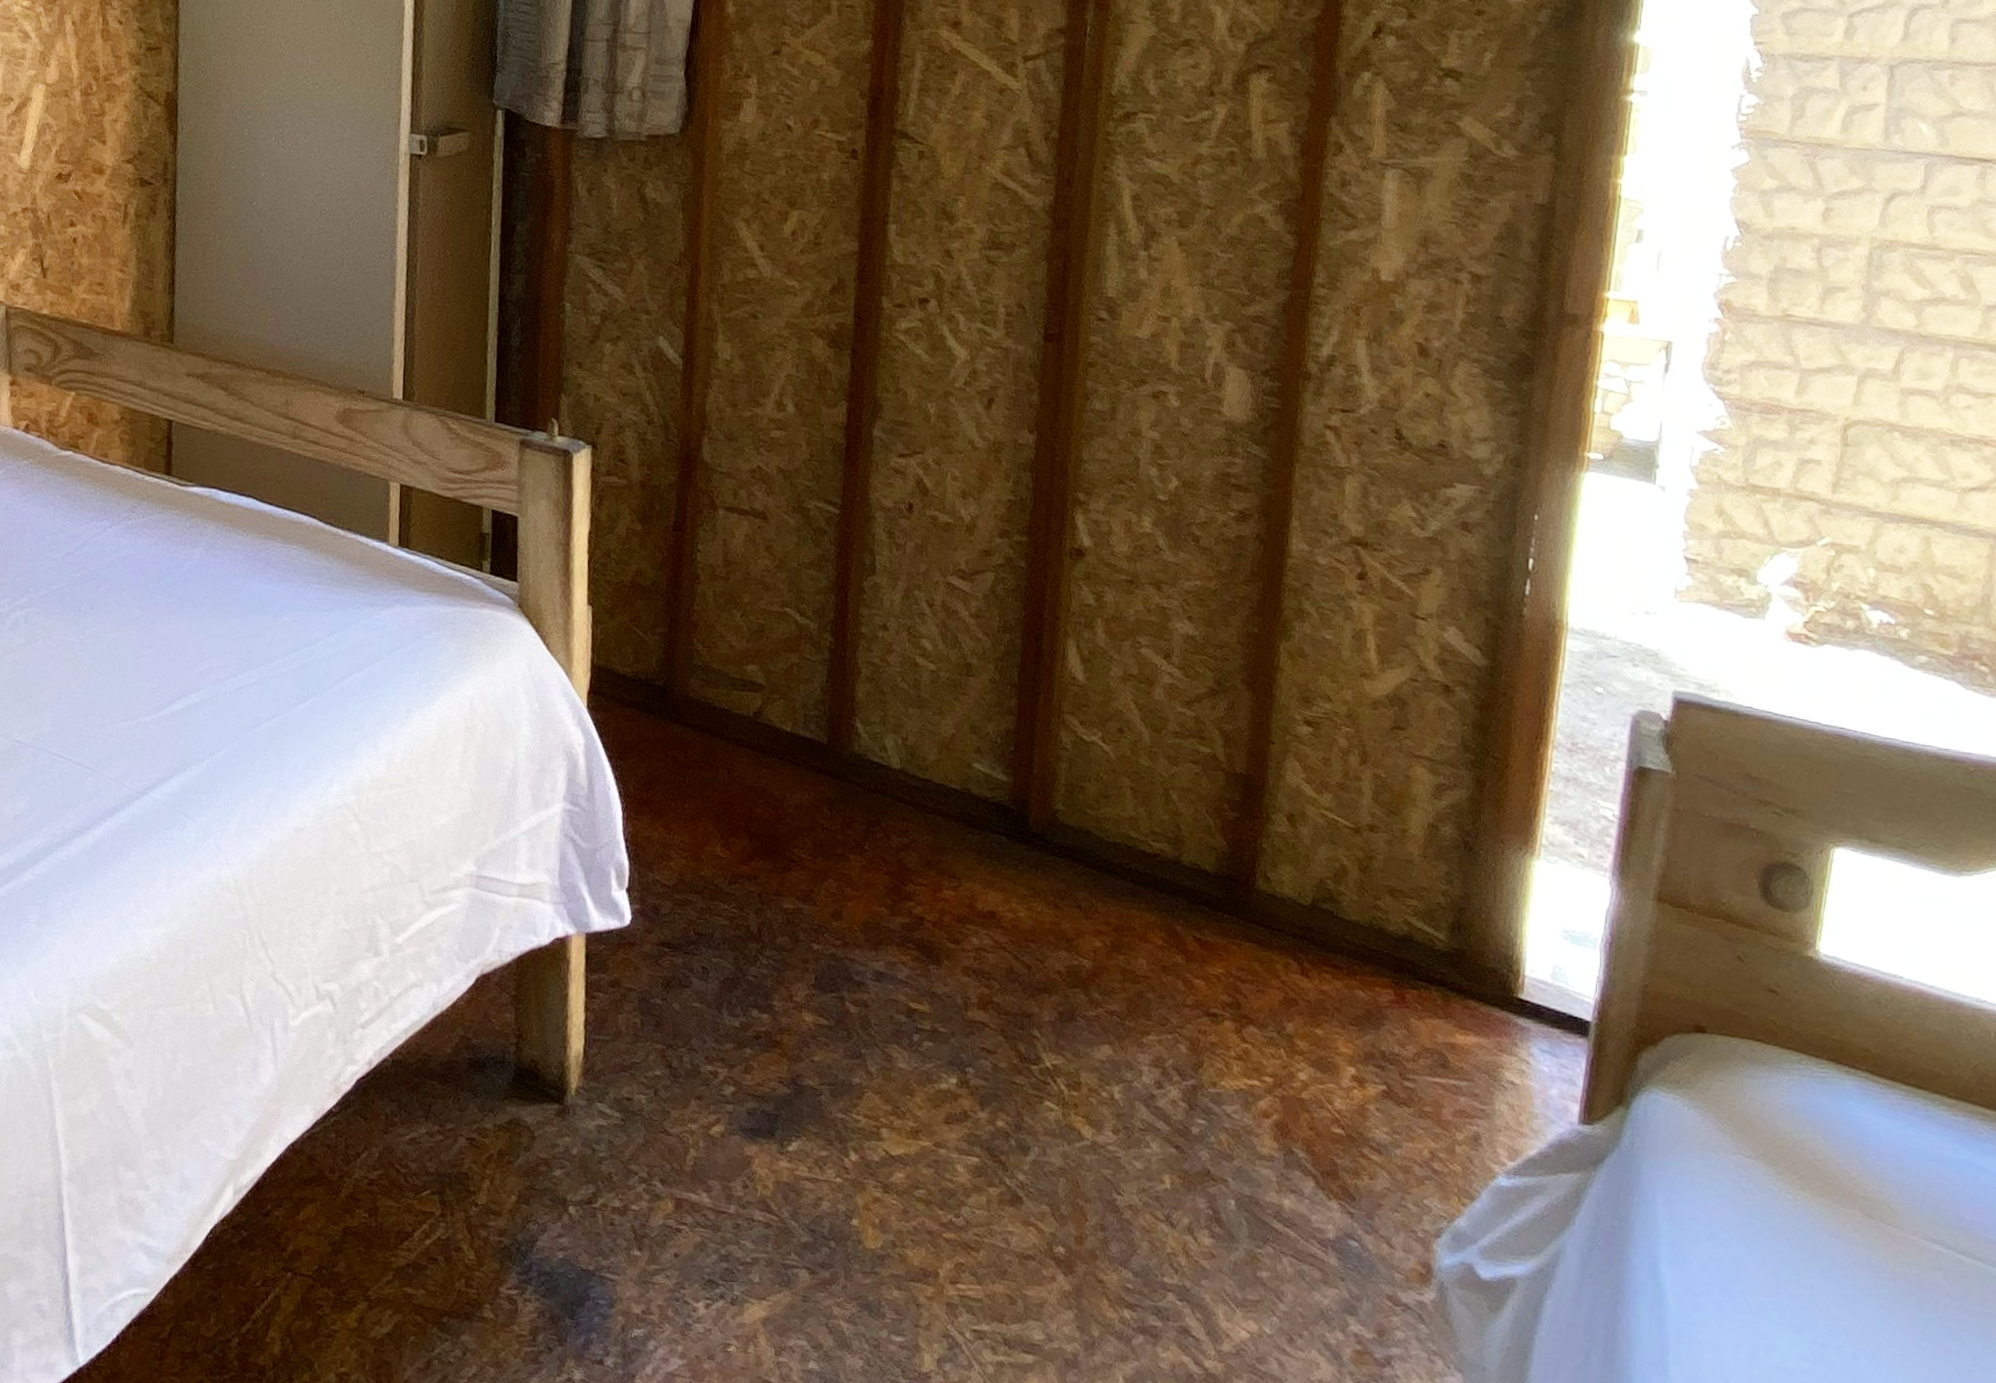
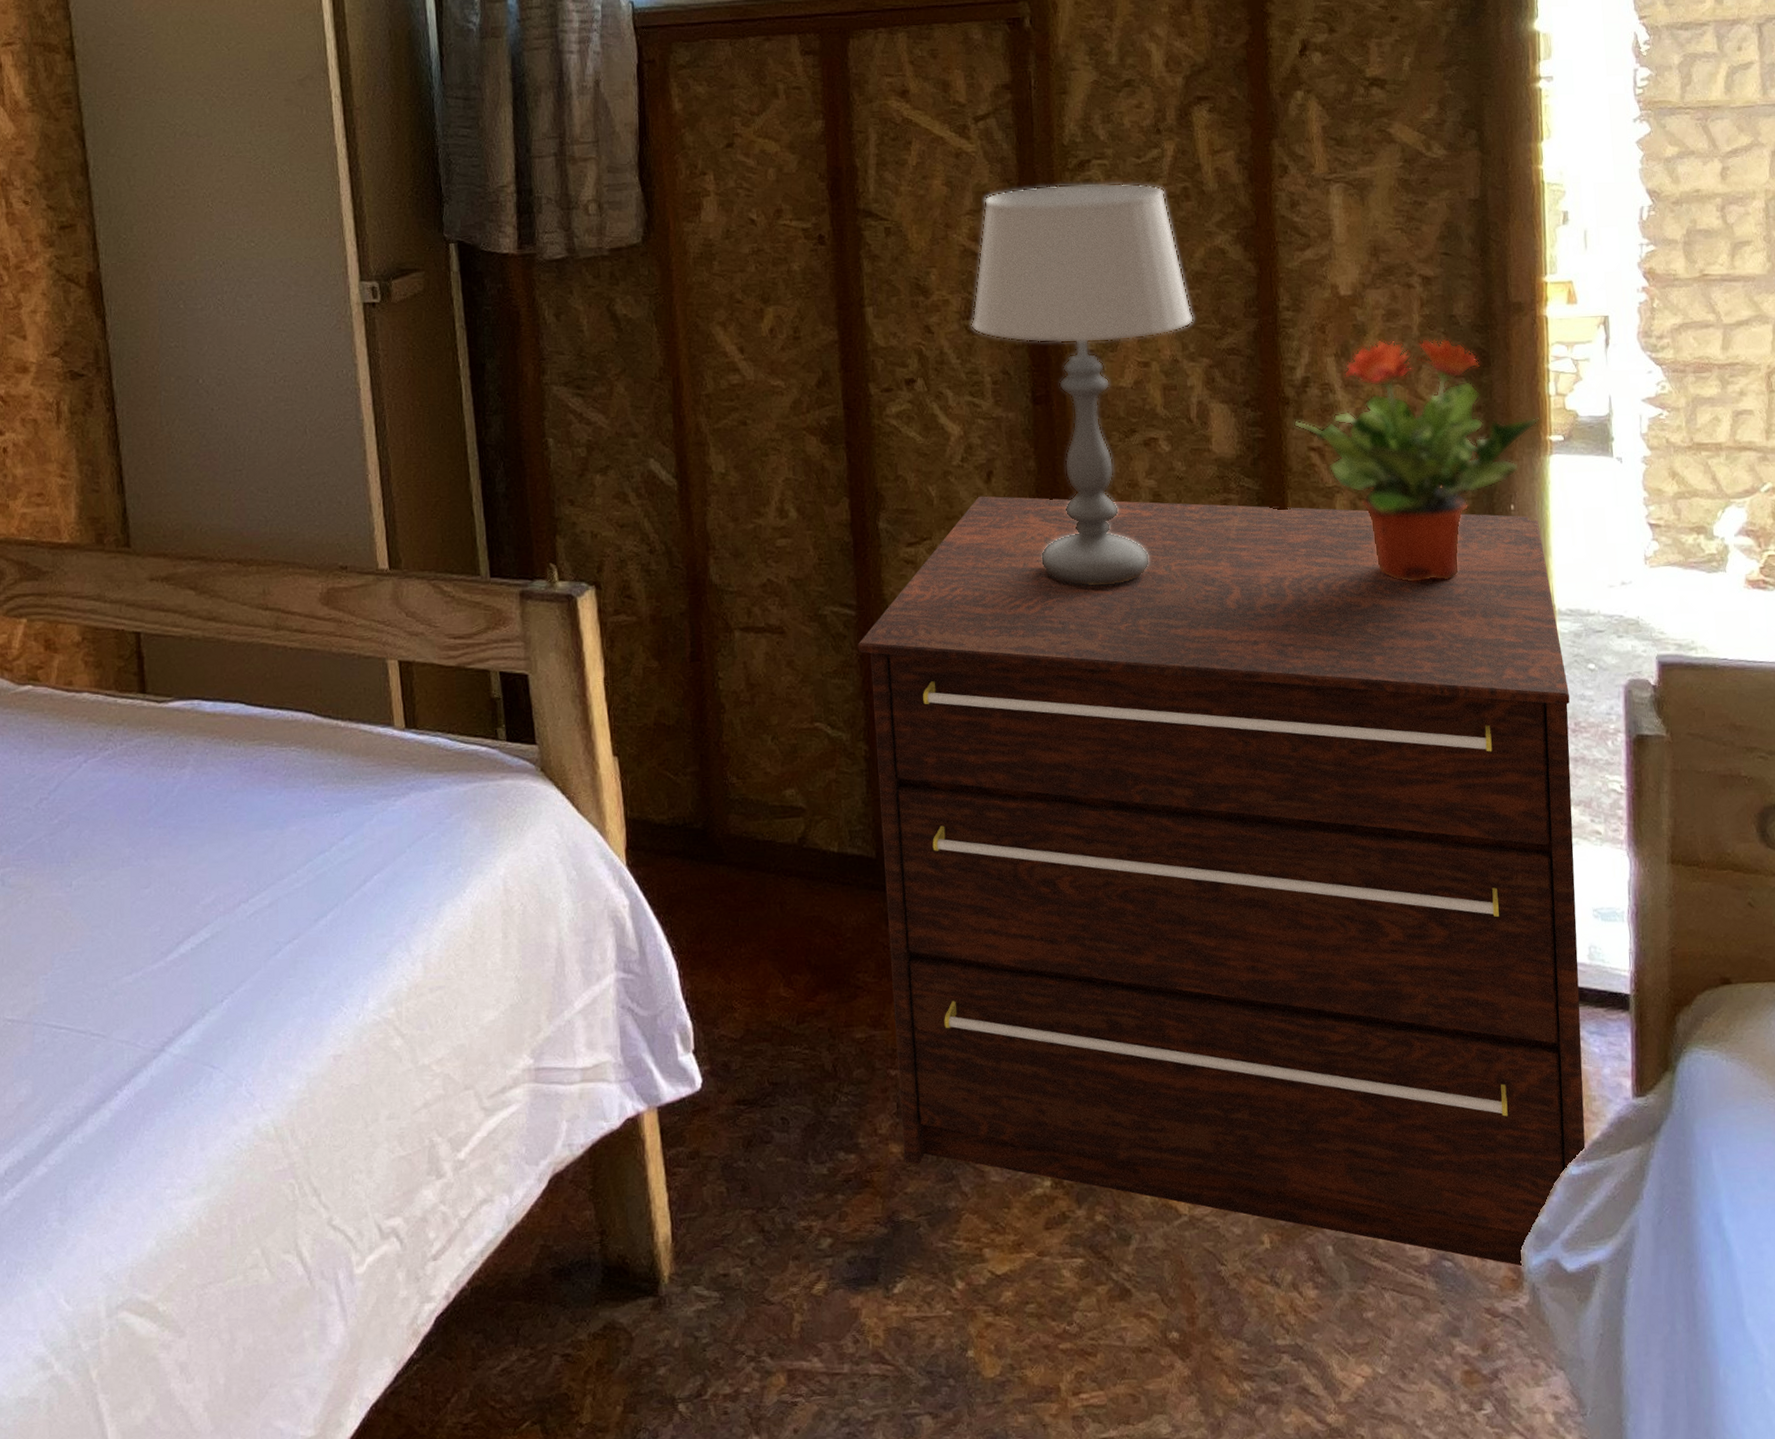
dresser: none [815,420,1570,1264] -> present [857,496,1586,1267]
table lamp: none [992,131,1223,527] -> present [971,183,1194,585]
potted plant: none [1314,330,1580,578] -> present [1295,338,1540,582]

